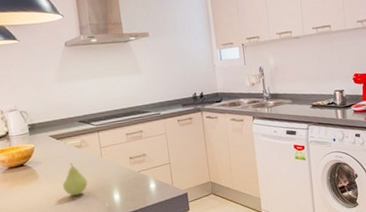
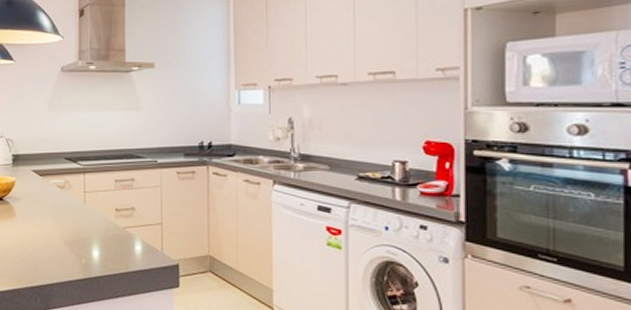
fruit: present [63,162,88,196] -> none [39,204,66,244]

